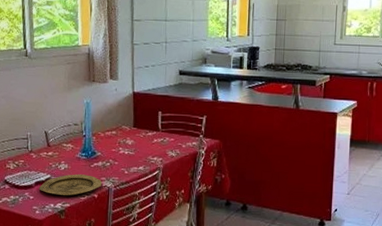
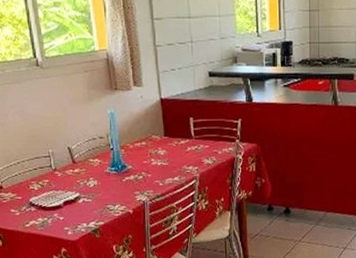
plate: present [39,174,103,196] -> none [68,190,137,214]

